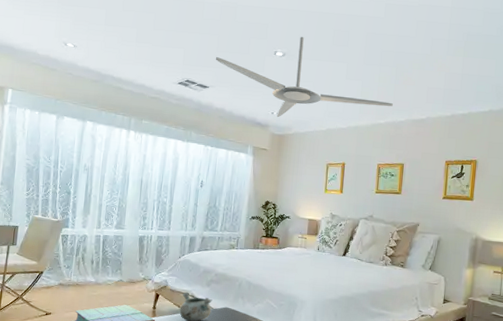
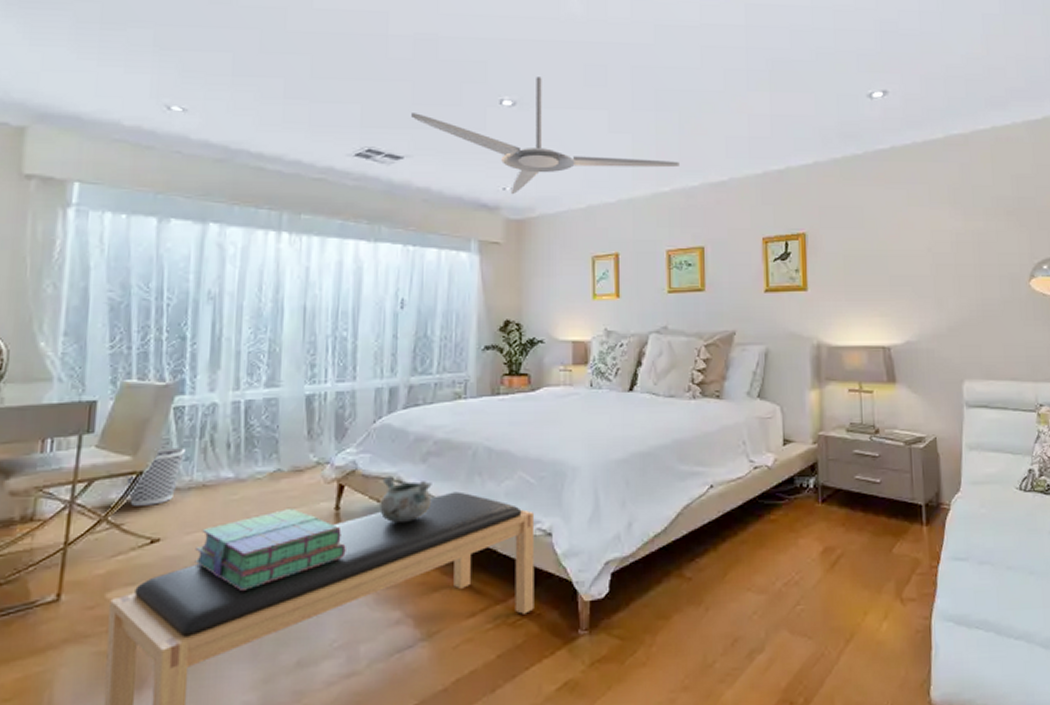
wastebasket: none [33,259,67,293] -> present [126,448,185,506]

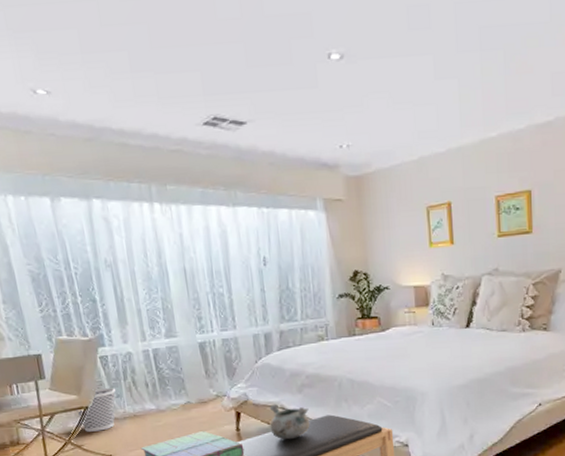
ceiling fan: present [411,77,681,195] -> none [247,24,507,152]

